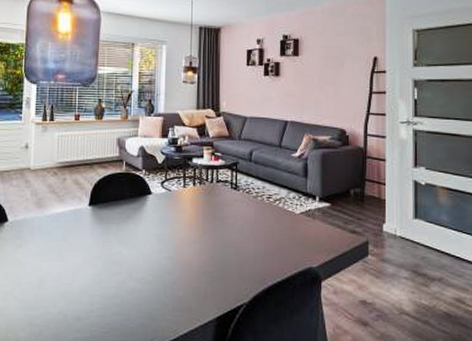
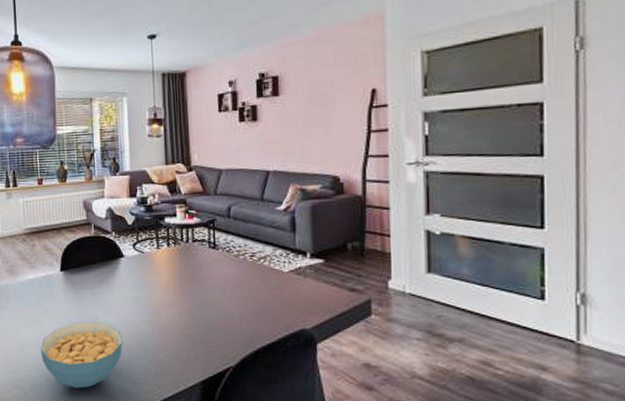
cereal bowl: none [61,257,144,326] -> present [40,321,123,389]

